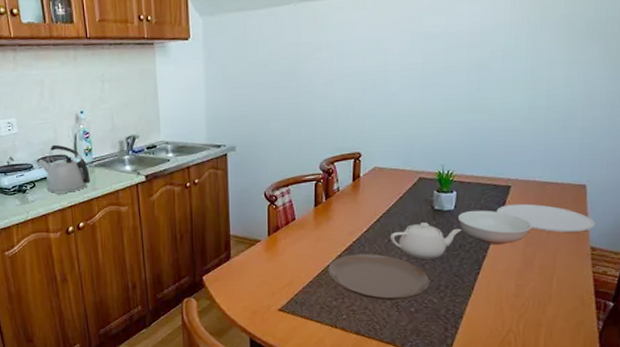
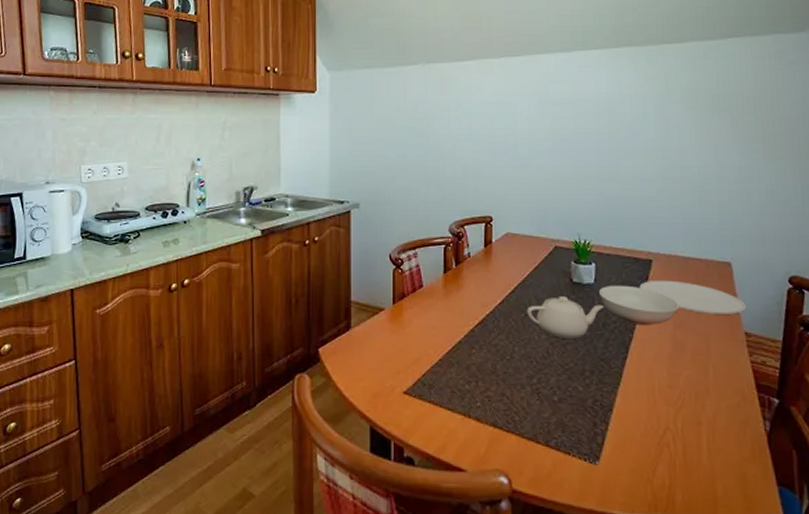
kettle: present [37,144,90,194] -> none [145,192,201,246]
plate: present [328,254,429,300] -> none [459,329,573,386]

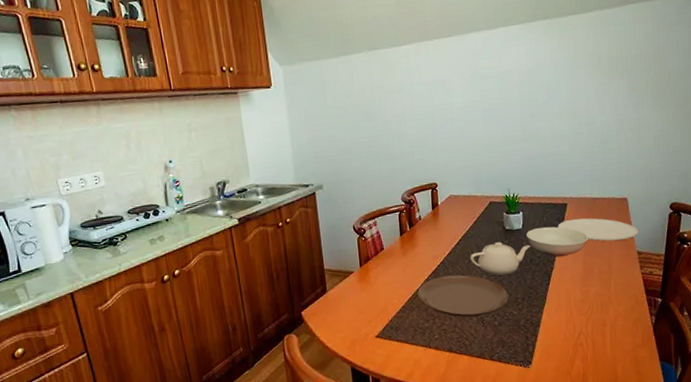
plate: none [459,329,573,386] -> present [417,275,508,317]

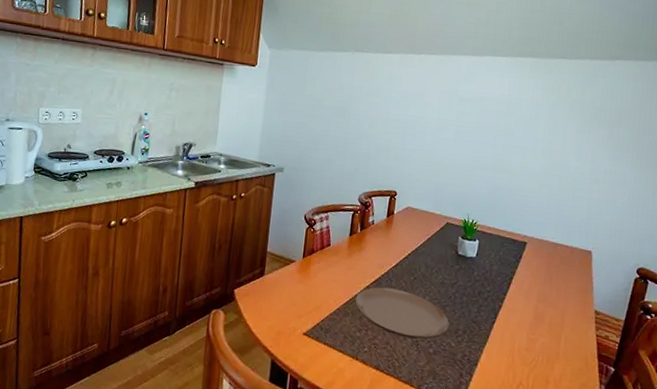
teapot: present [470,242,531,277] -> none [416,265,482,303]
bowl: present [526,226,588,258] -> none [479,260,544,298]
plate: present [557,218,639,242] -> none [513,259,600,295]

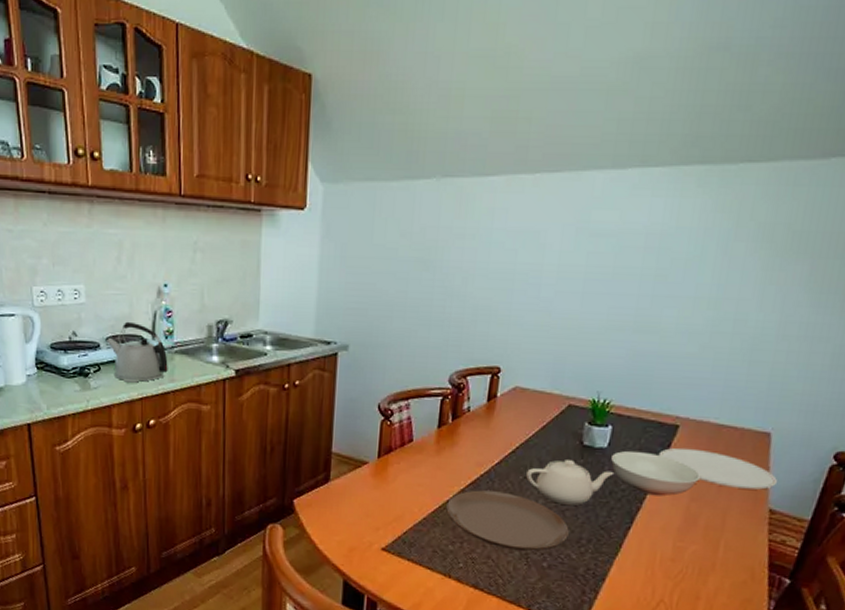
kettle: none [93,139,143,188] -> present [105,321,168,383]
teapot: none [416,265,482,303] -> present [526,460,615,507]
bowl: none [479,260,544,298] -> present [611,450,700,496]
plate: none [513,259,600,295] -> present [658,447,778,490]

